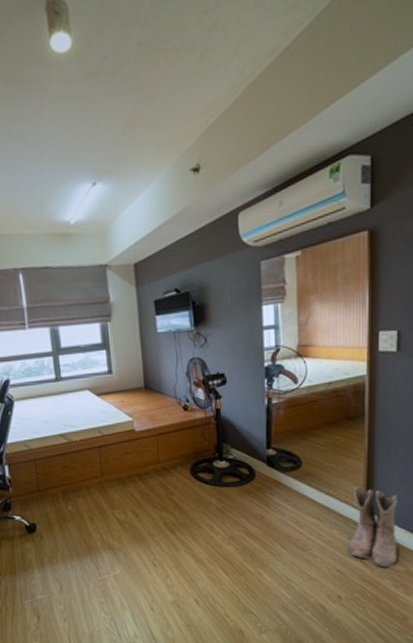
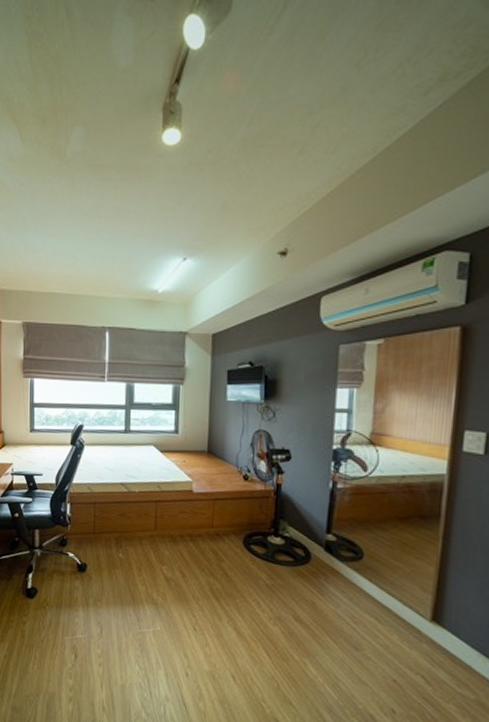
boots: present [348,486,399,568] -> none [408,592,474,692]

